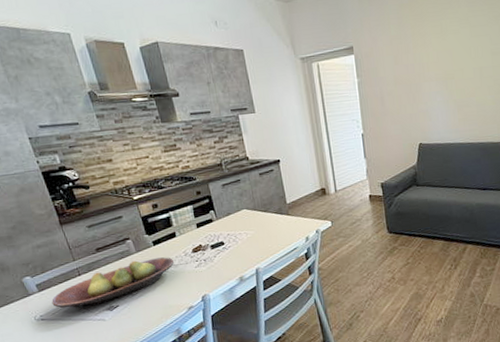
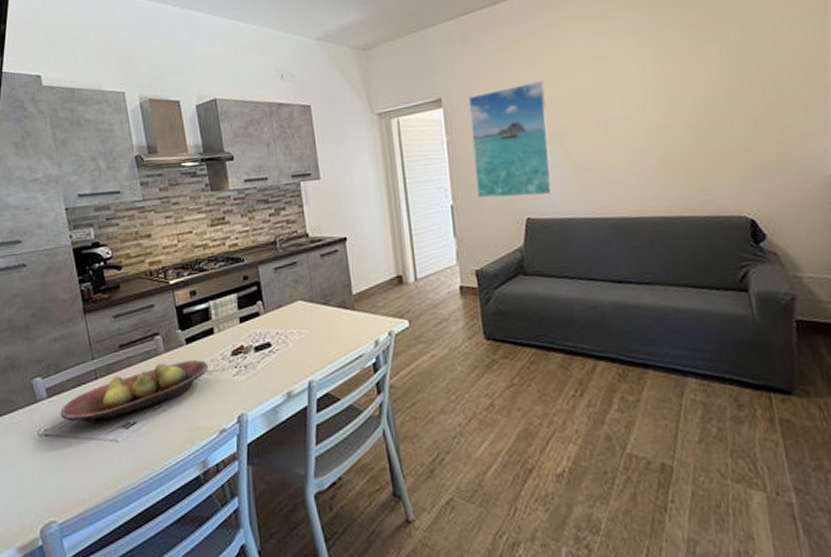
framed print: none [374,34,439,128] -> present [468,80,553,199]

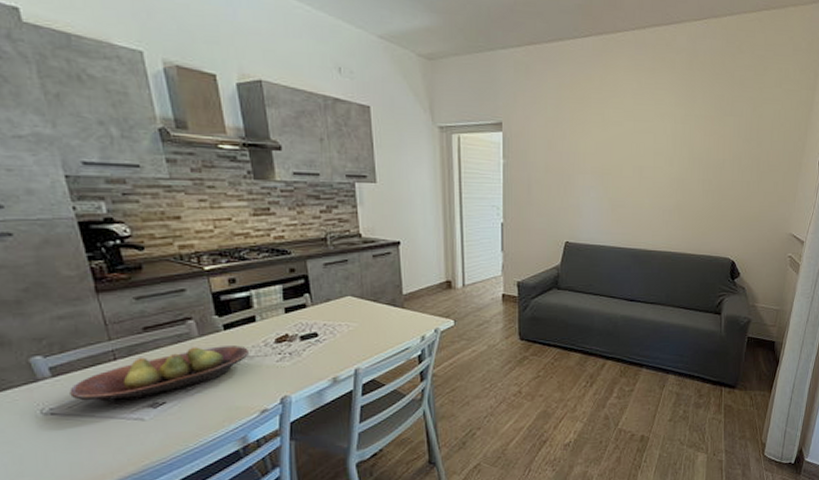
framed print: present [468,80,553,199] -> none [526,121,595,224]

